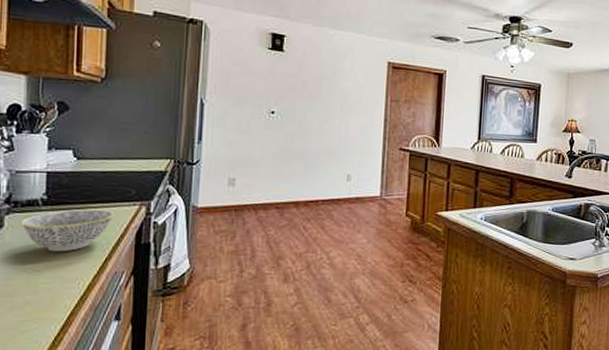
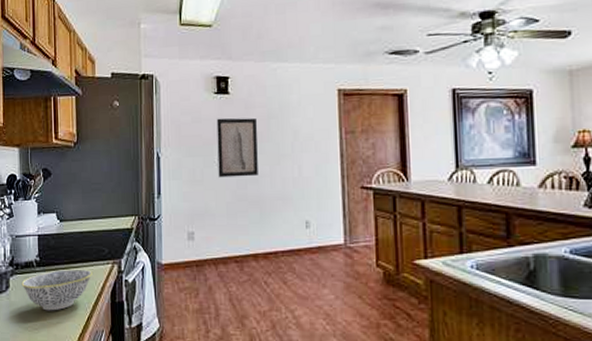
wall art: none [266,73,309,131] -> present [216,117,258,178]

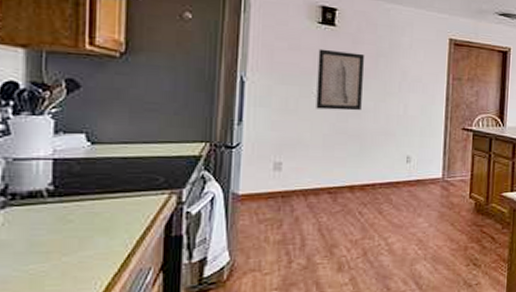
bowl: present [21,270,92,311] -> none [20,200,139,249]

